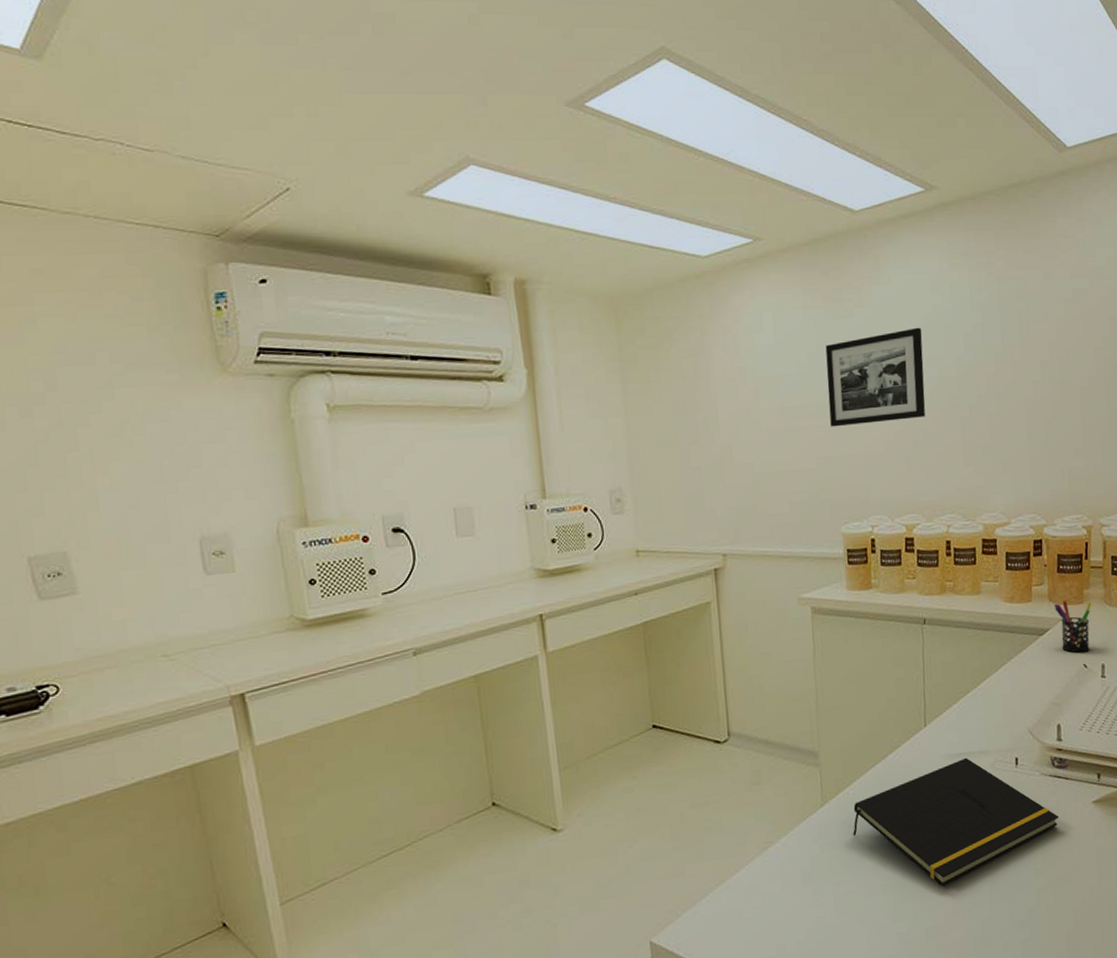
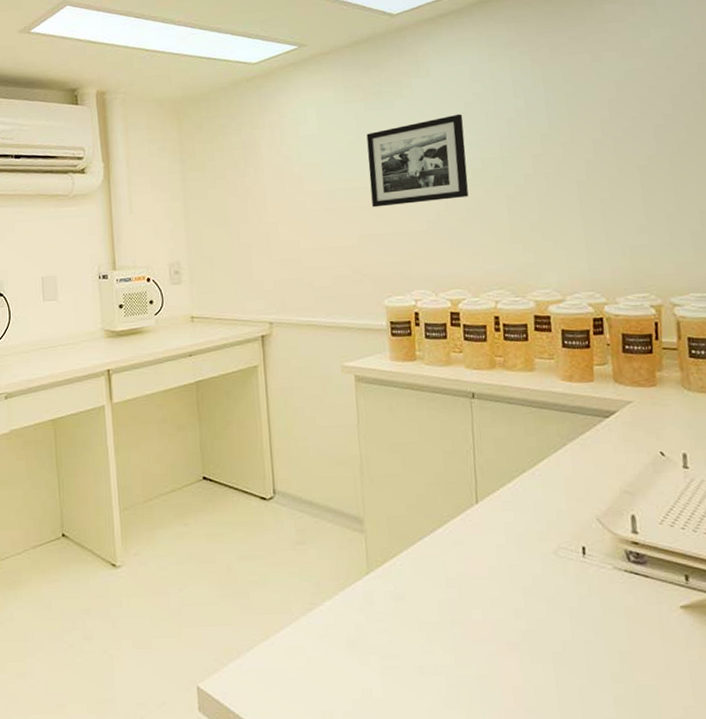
notepad: present [853,757,1059,887] -> none [401,540,639,678]
pen holder: present [1053,600,1092,653] -> none [620,382,667,439]

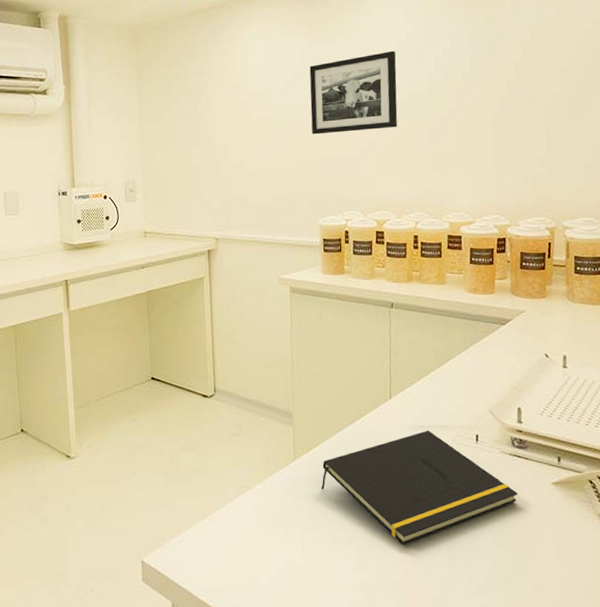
notepad: none [401,540,639,678] -> present [321,430,519,545]

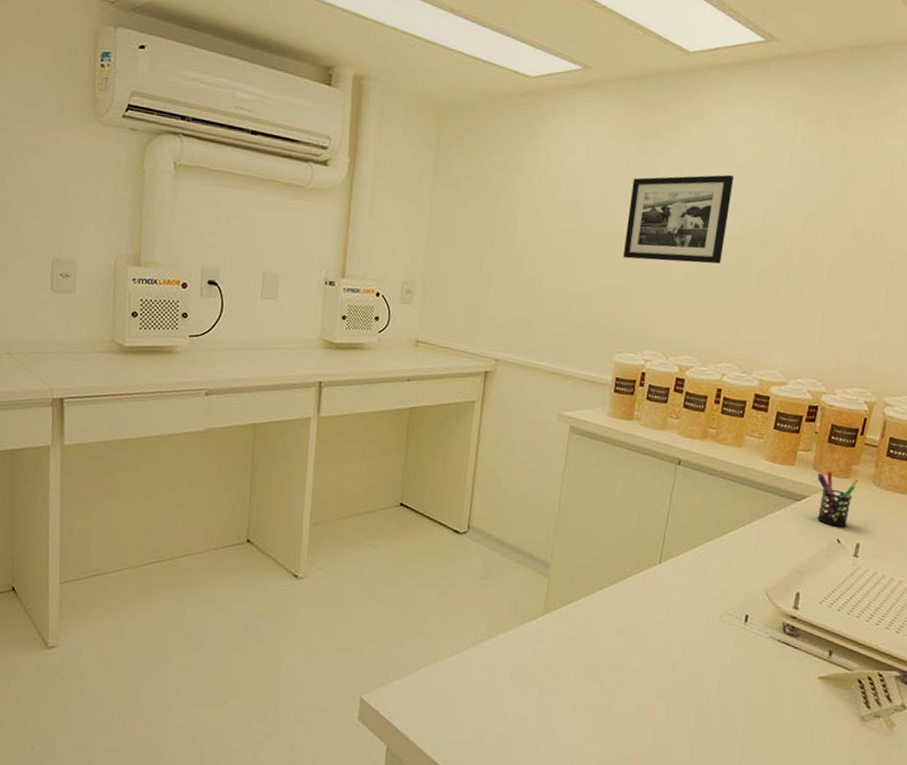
notepad: present [321,430,519,545] -> none [568,602,780,720]
pen holder: none [516,294,554,343] -> present [817,471,859,527]

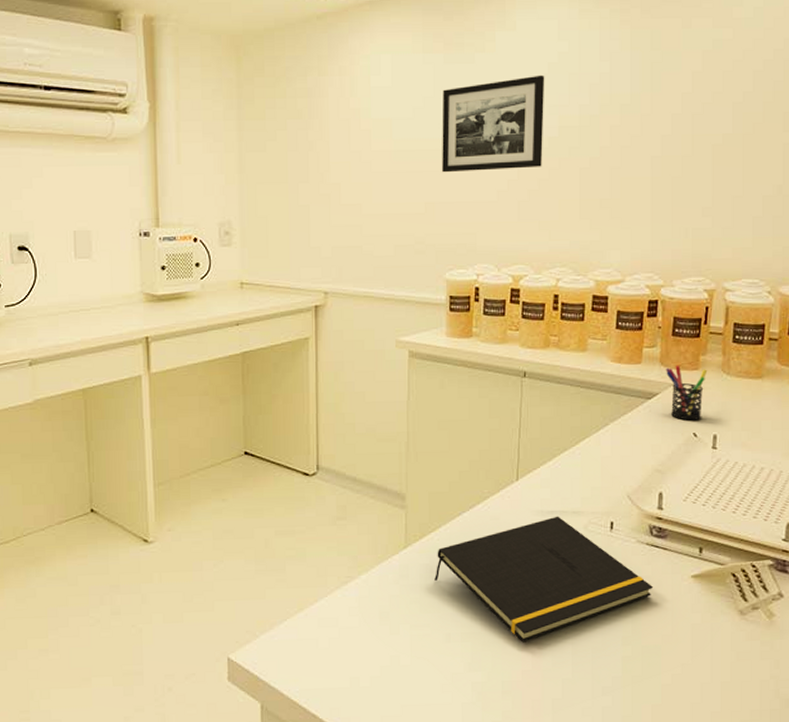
notepad: none [568,602,780,720] -> present [435,516,654,643]

